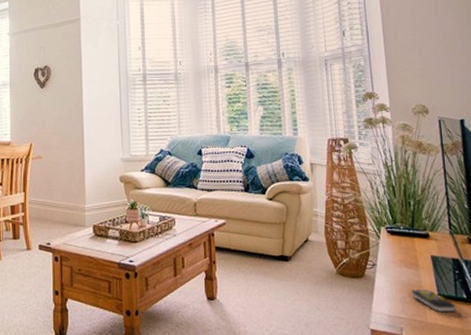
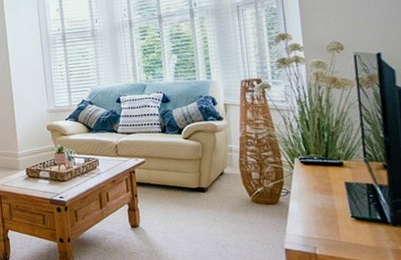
remote control: present [411,288,456,313] -> none [324,212,370,233]

